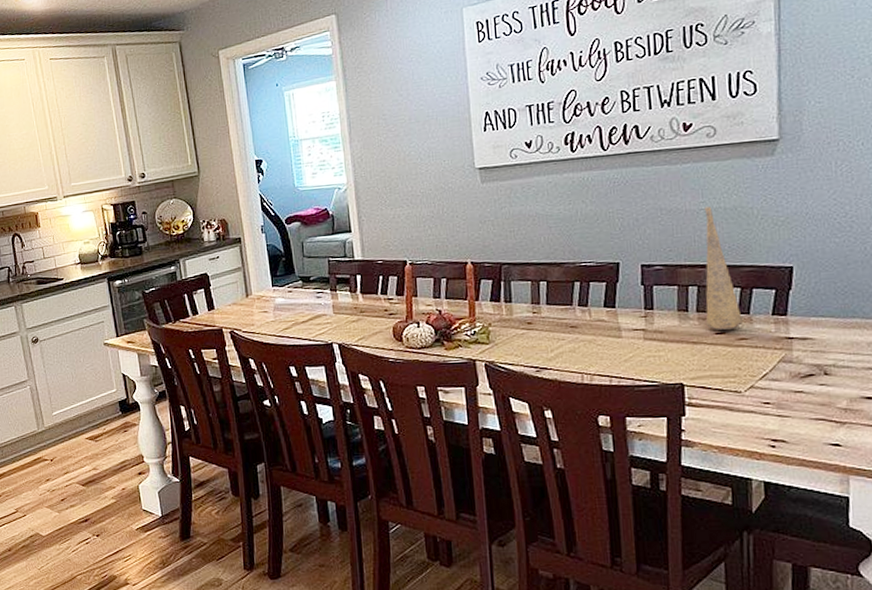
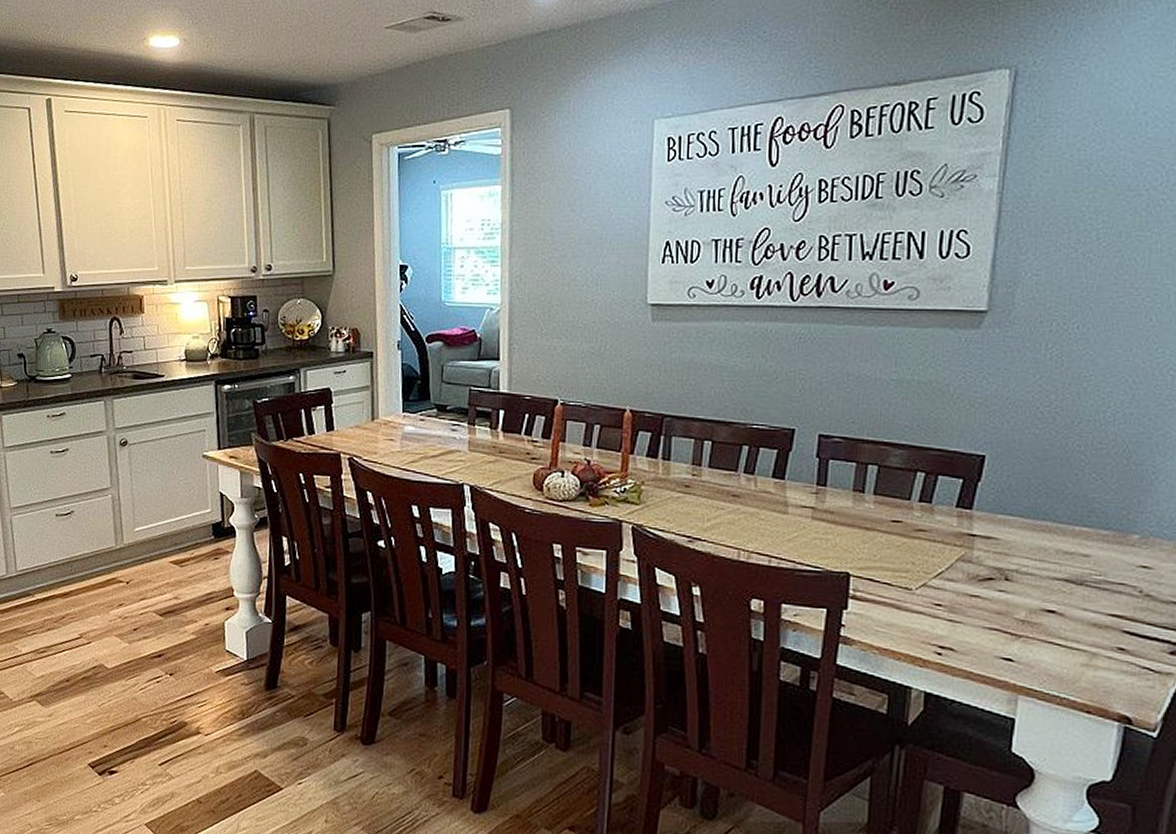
decorative vase: present [704,207,743,331] -> none [882,378,923,520]

